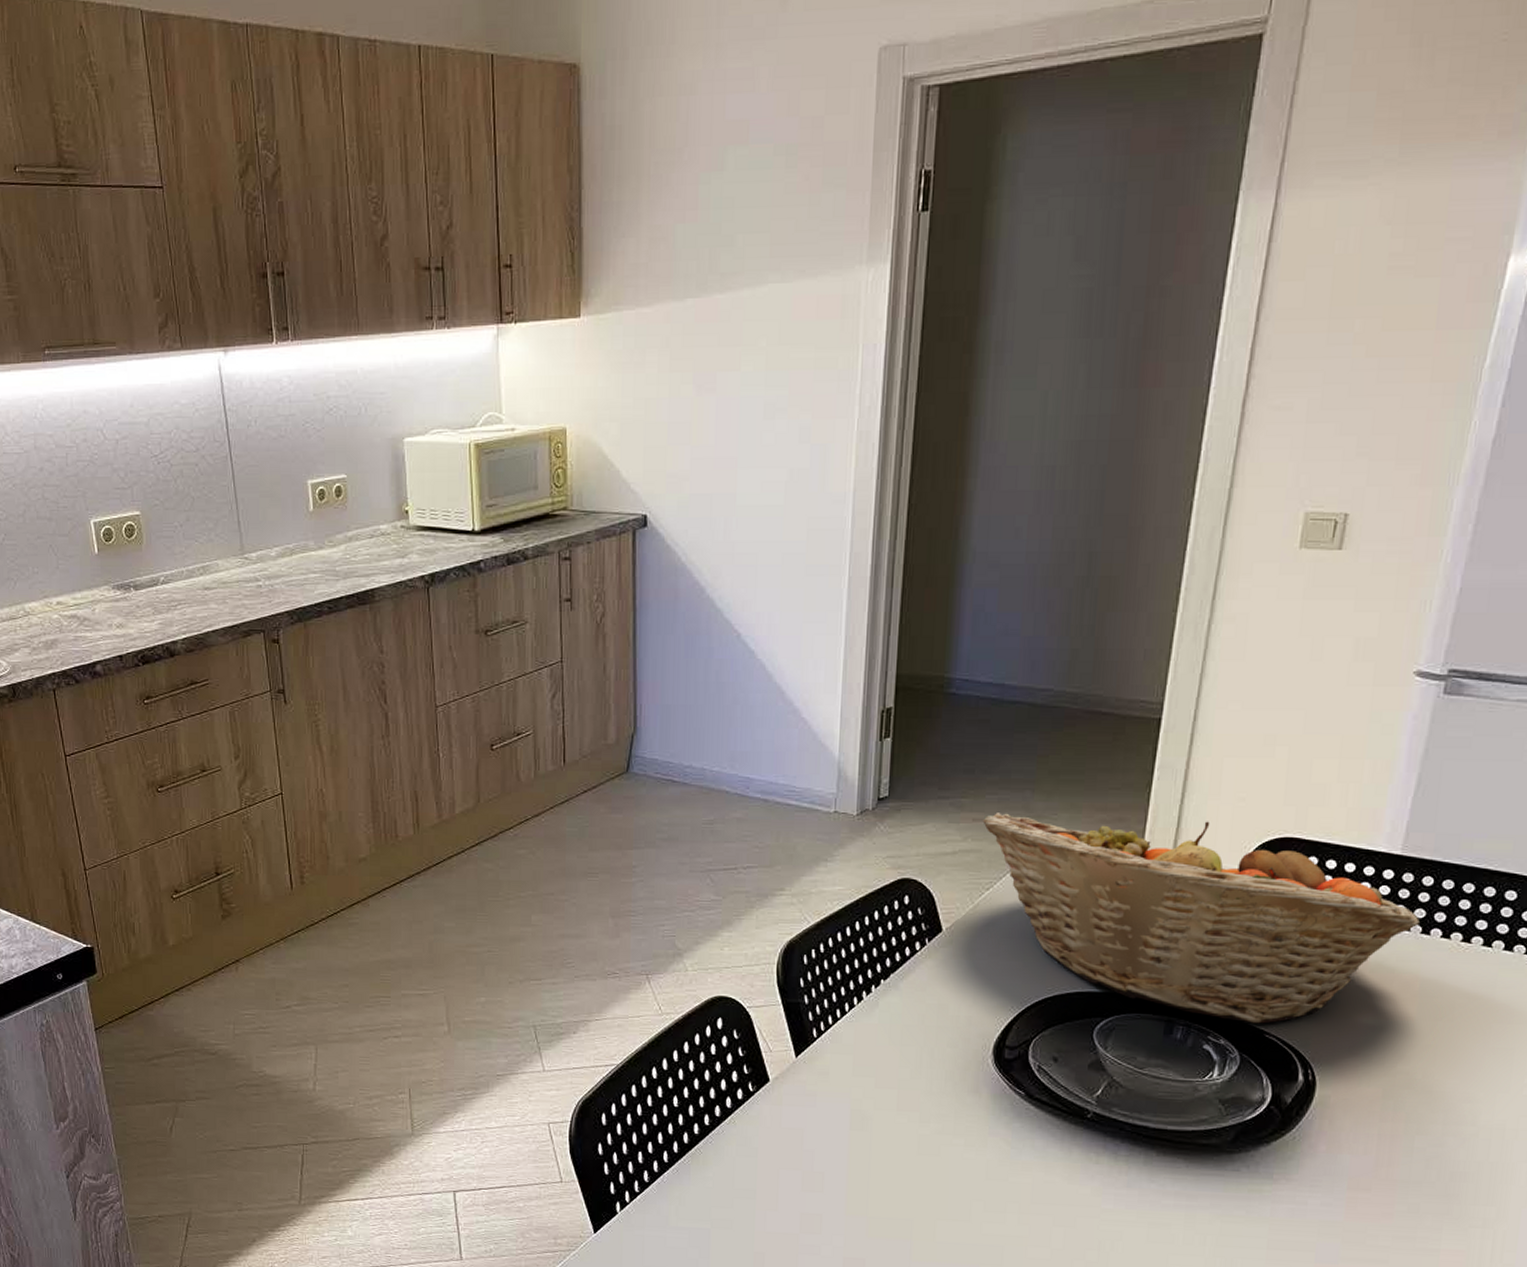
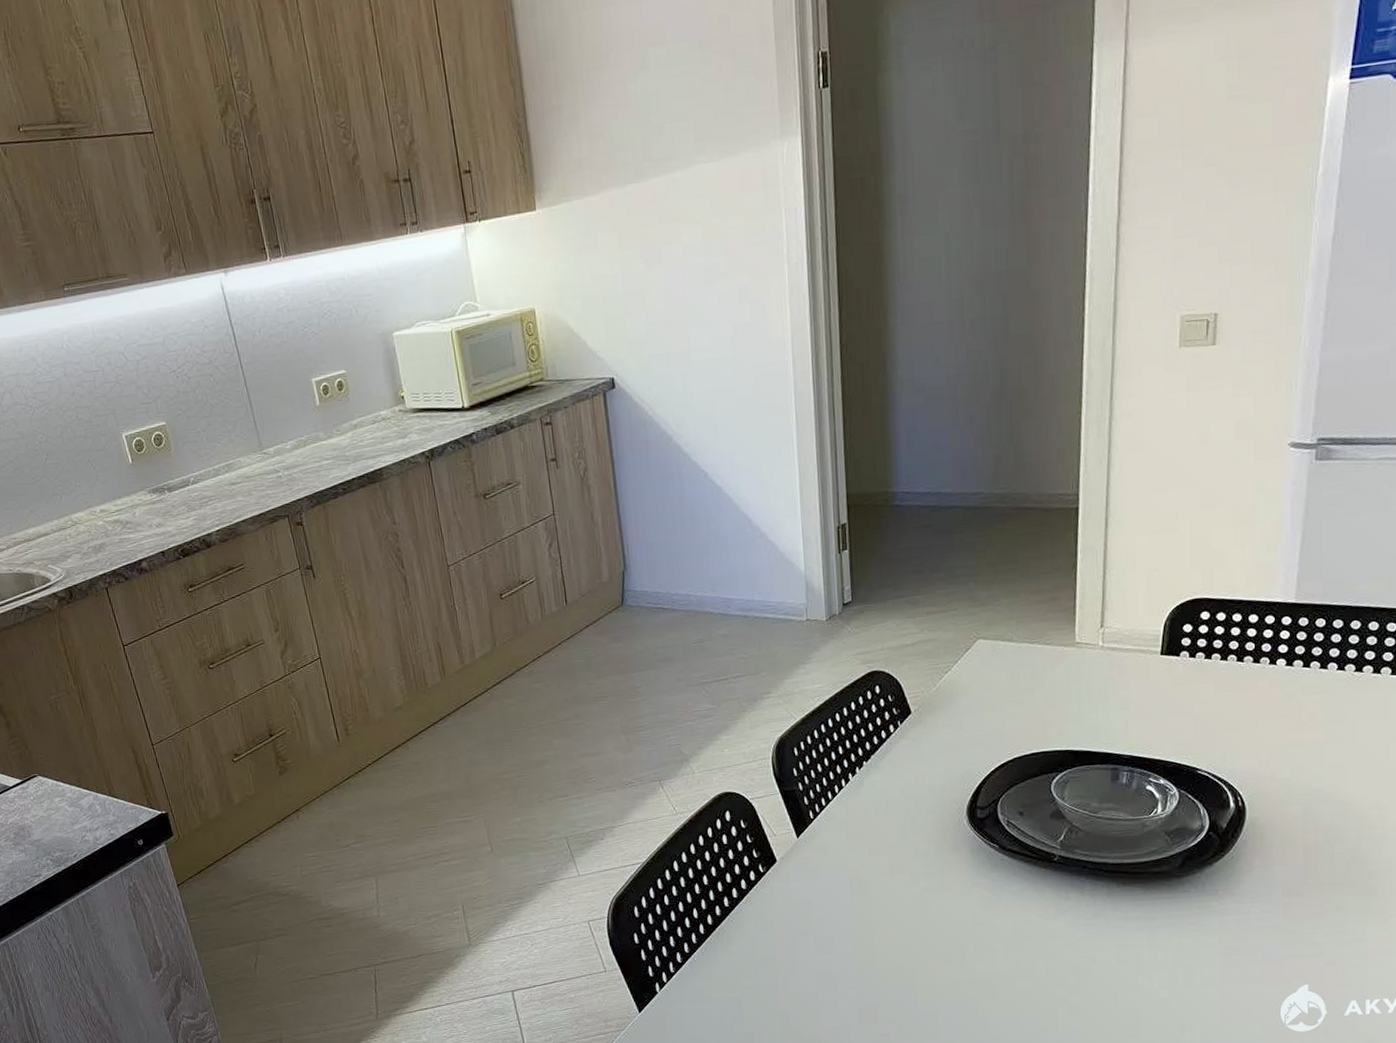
fruit basket: present [983,813,1420,1024] -> none [935,592,1317,763]

